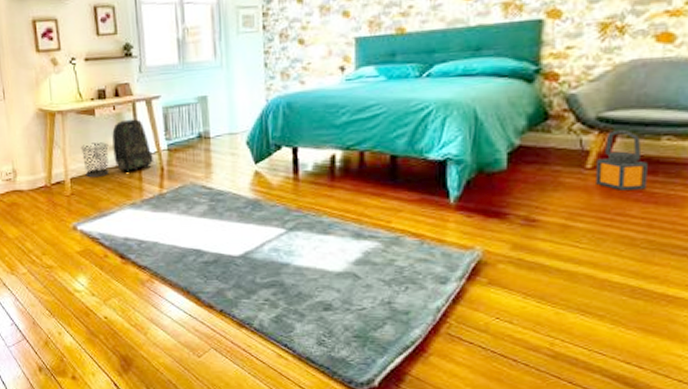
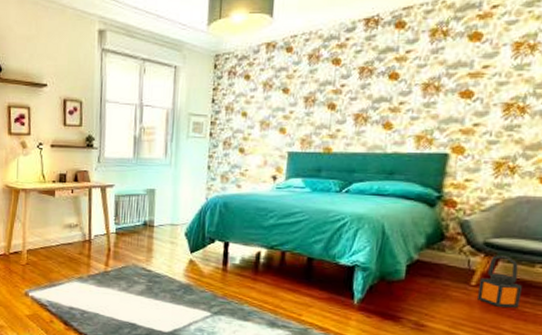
waste bin: present [80,142,109,178] -> none [39,220,64,252]
backpack: present [112,119,153,172] -> none [67,202,102,250]

